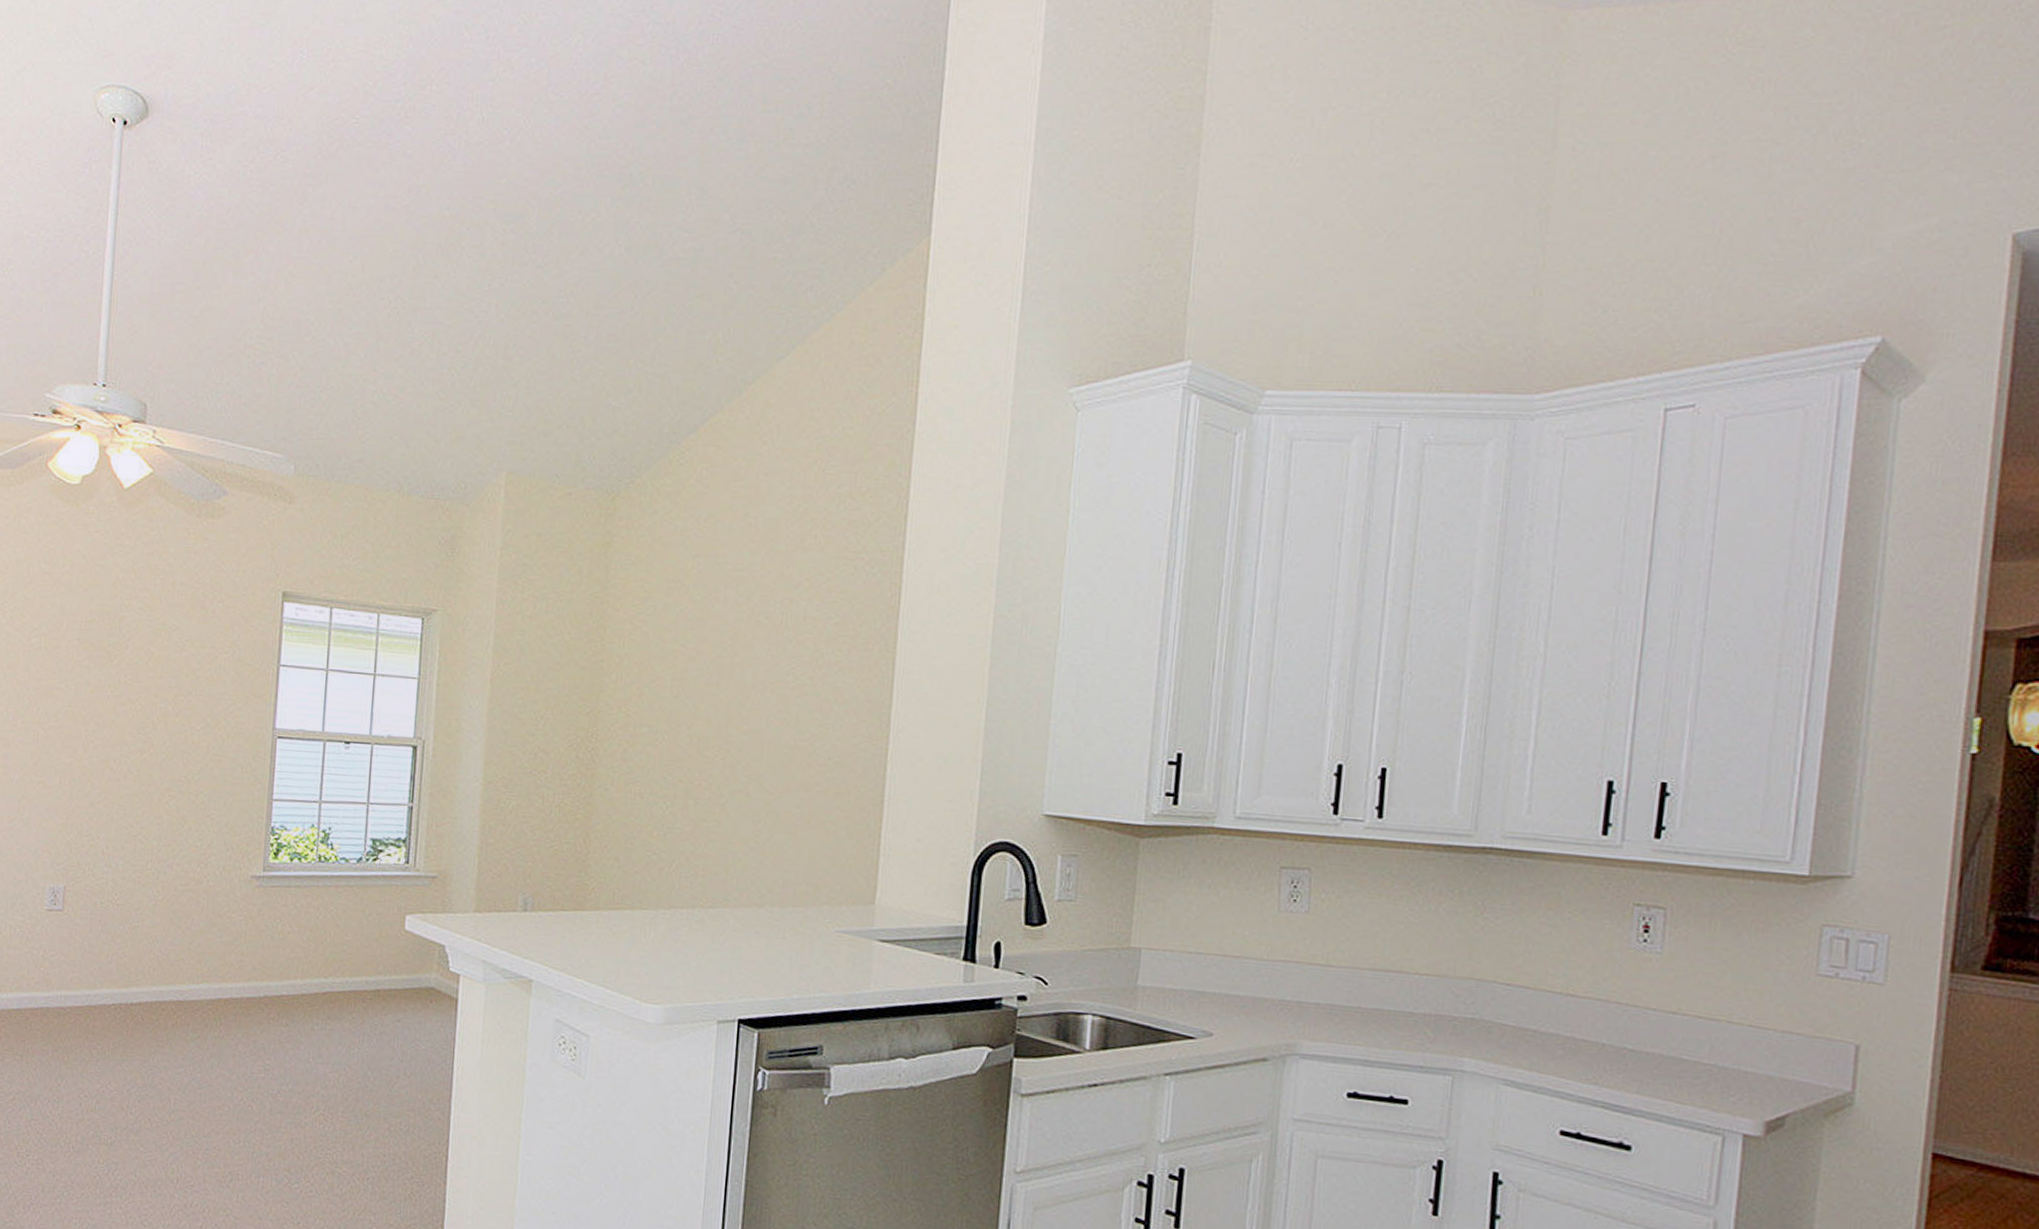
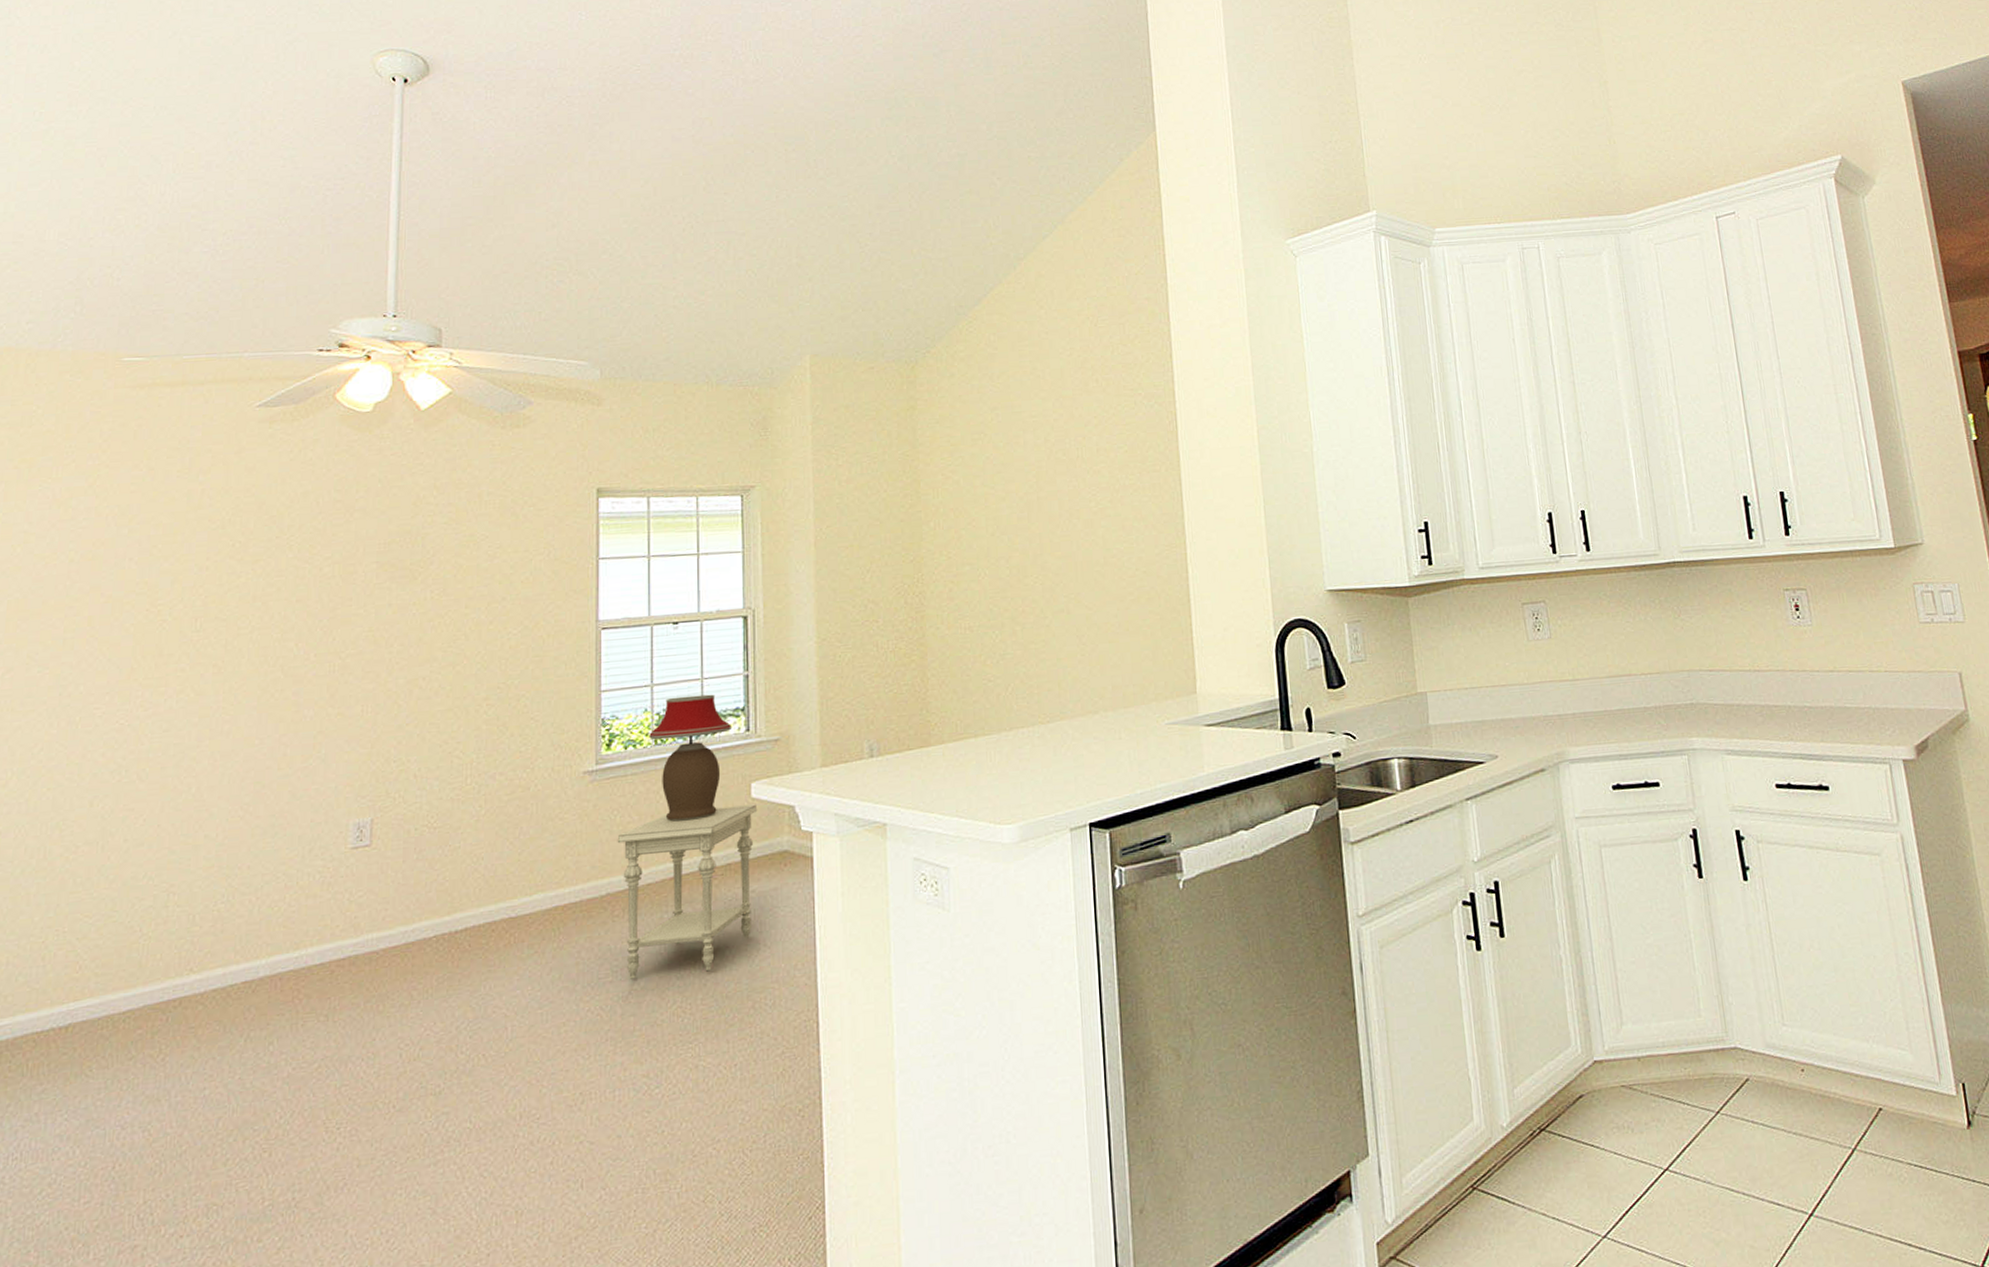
side table: none [277,931,410,1088] -> present [617,804,758,979]
table lamp: none [314,817,392,942] -> present [649,694,731,822]

